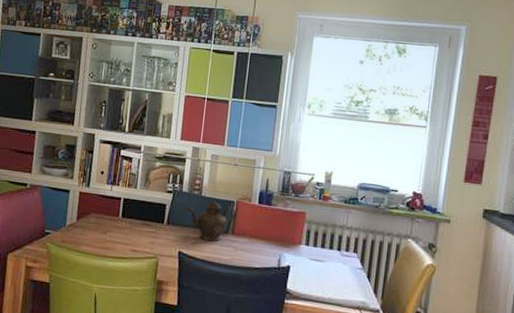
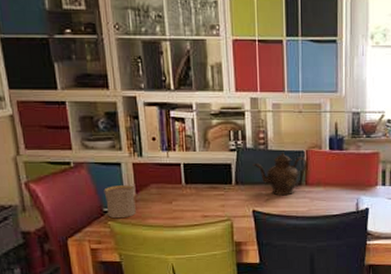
cup: none [48,210,77,241] -> present [104,185,136,219]

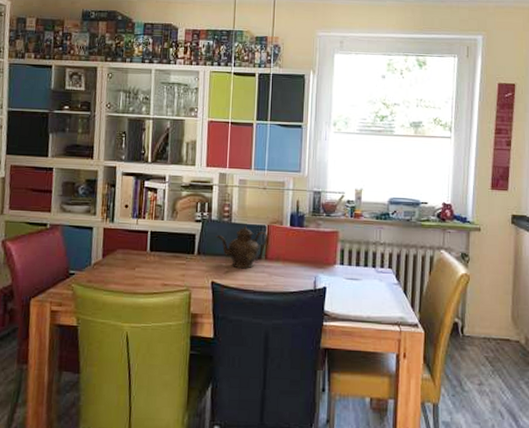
cup: present [104,185,136,219] -> none [72,248,102,282]

